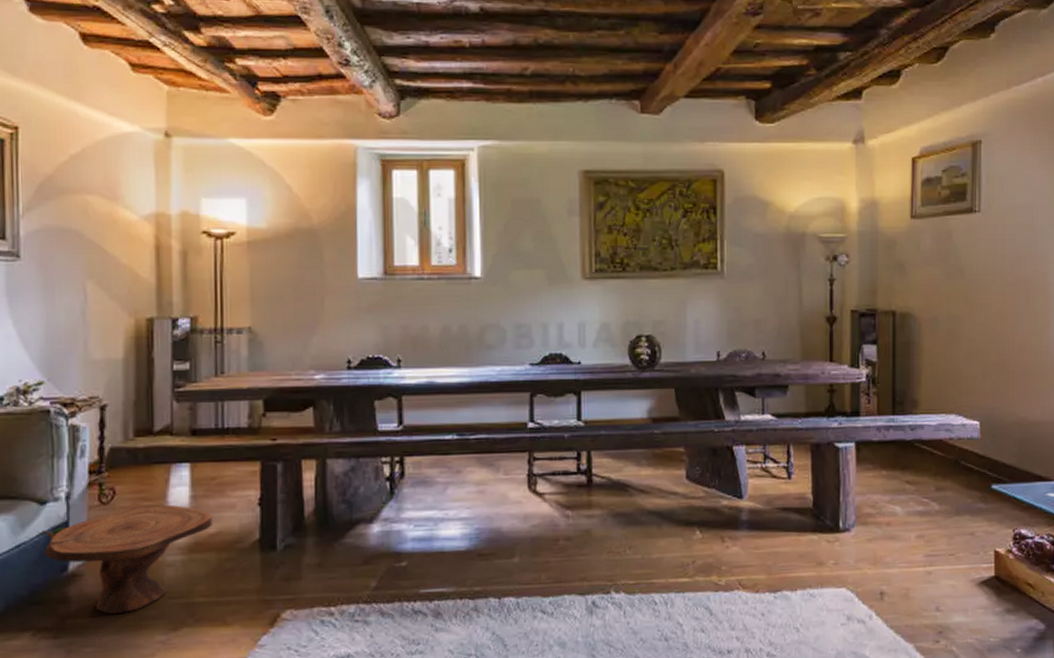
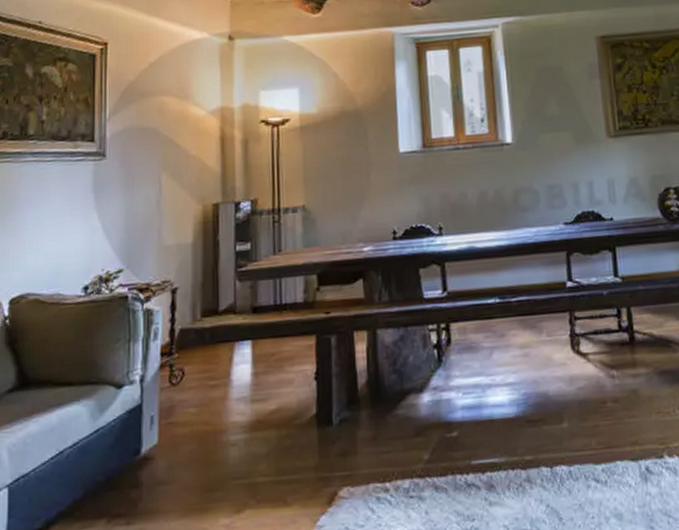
side table: present [37,504,213,614] -> none [114,383,273,498]

